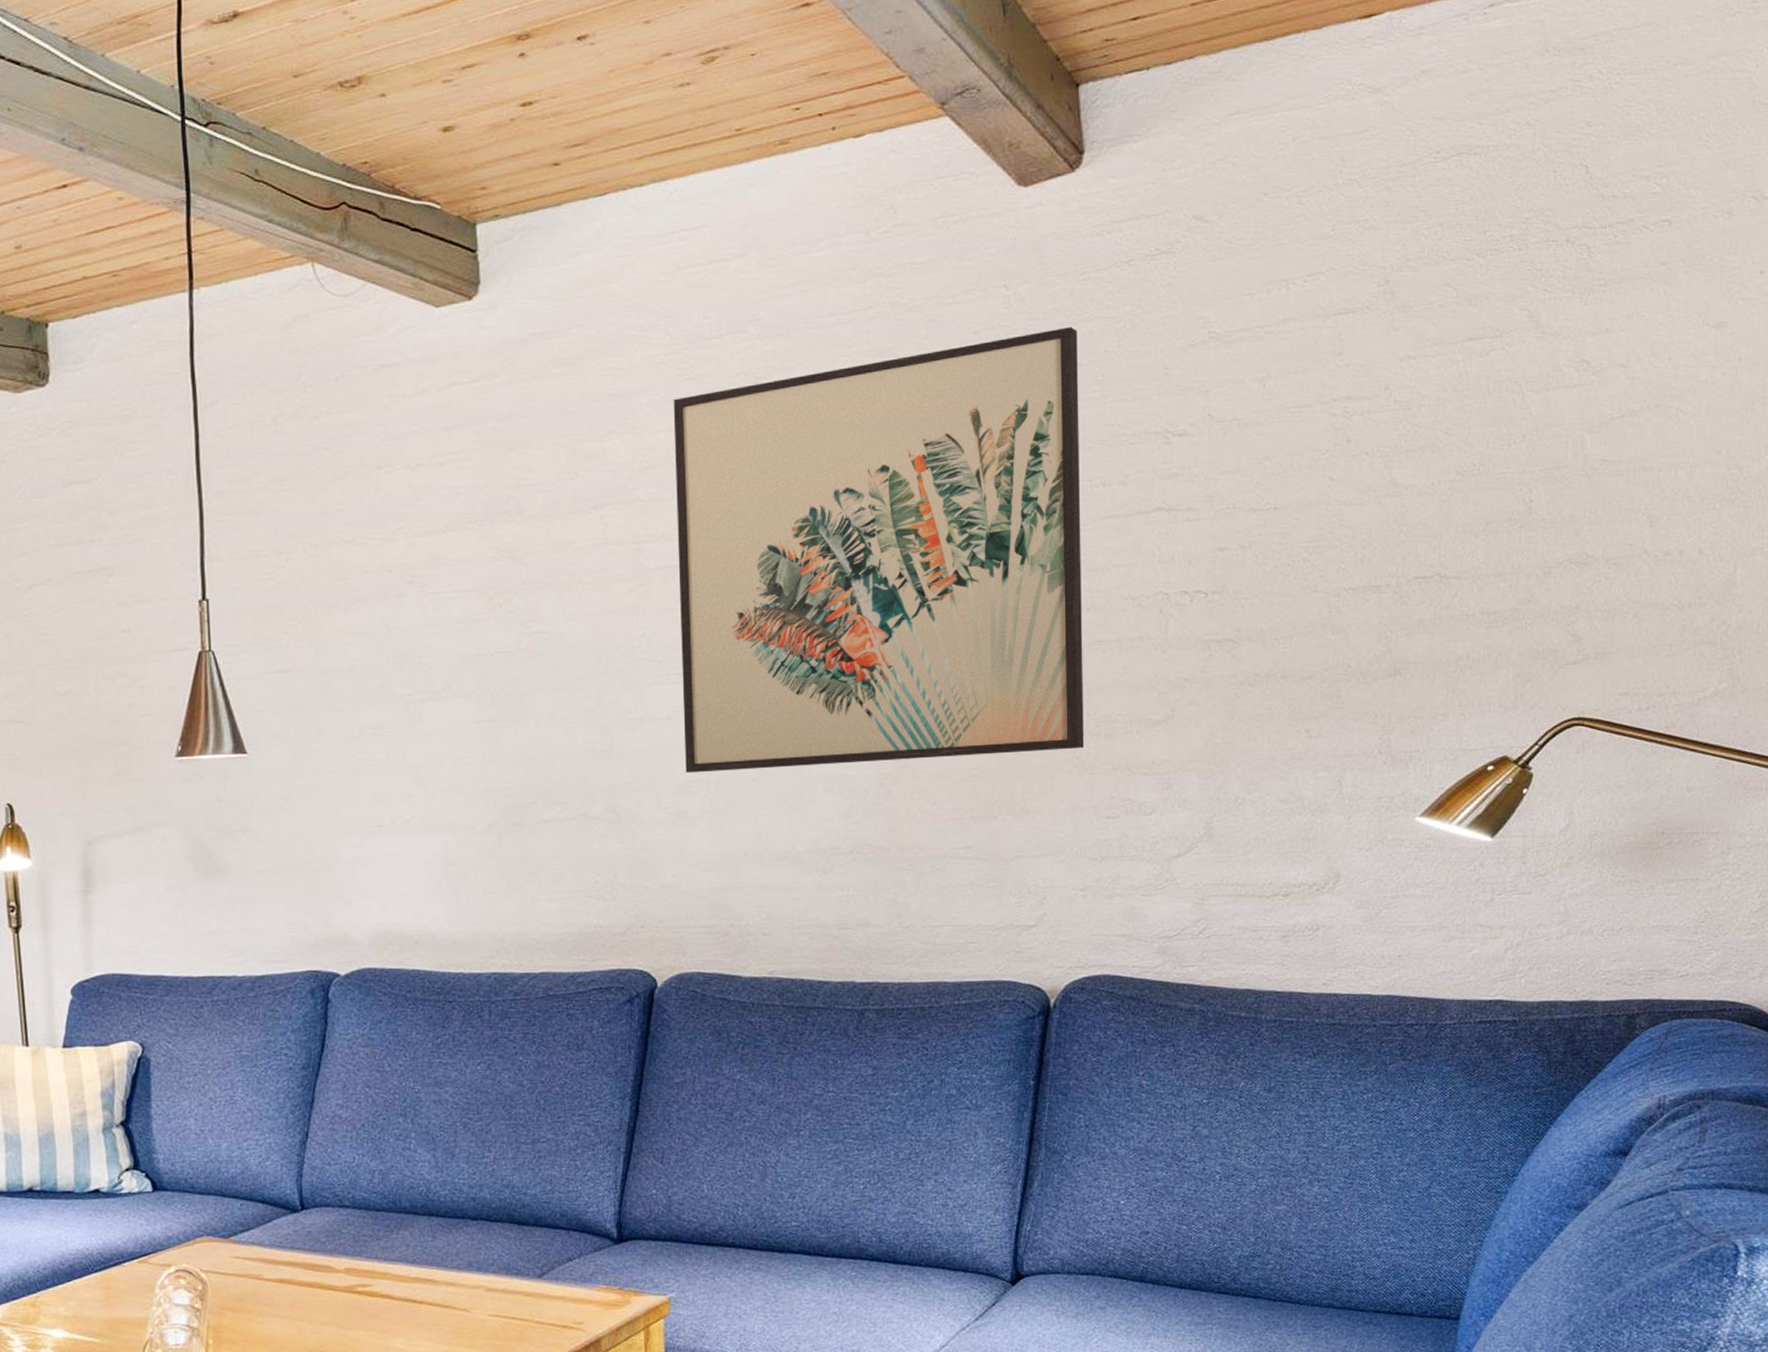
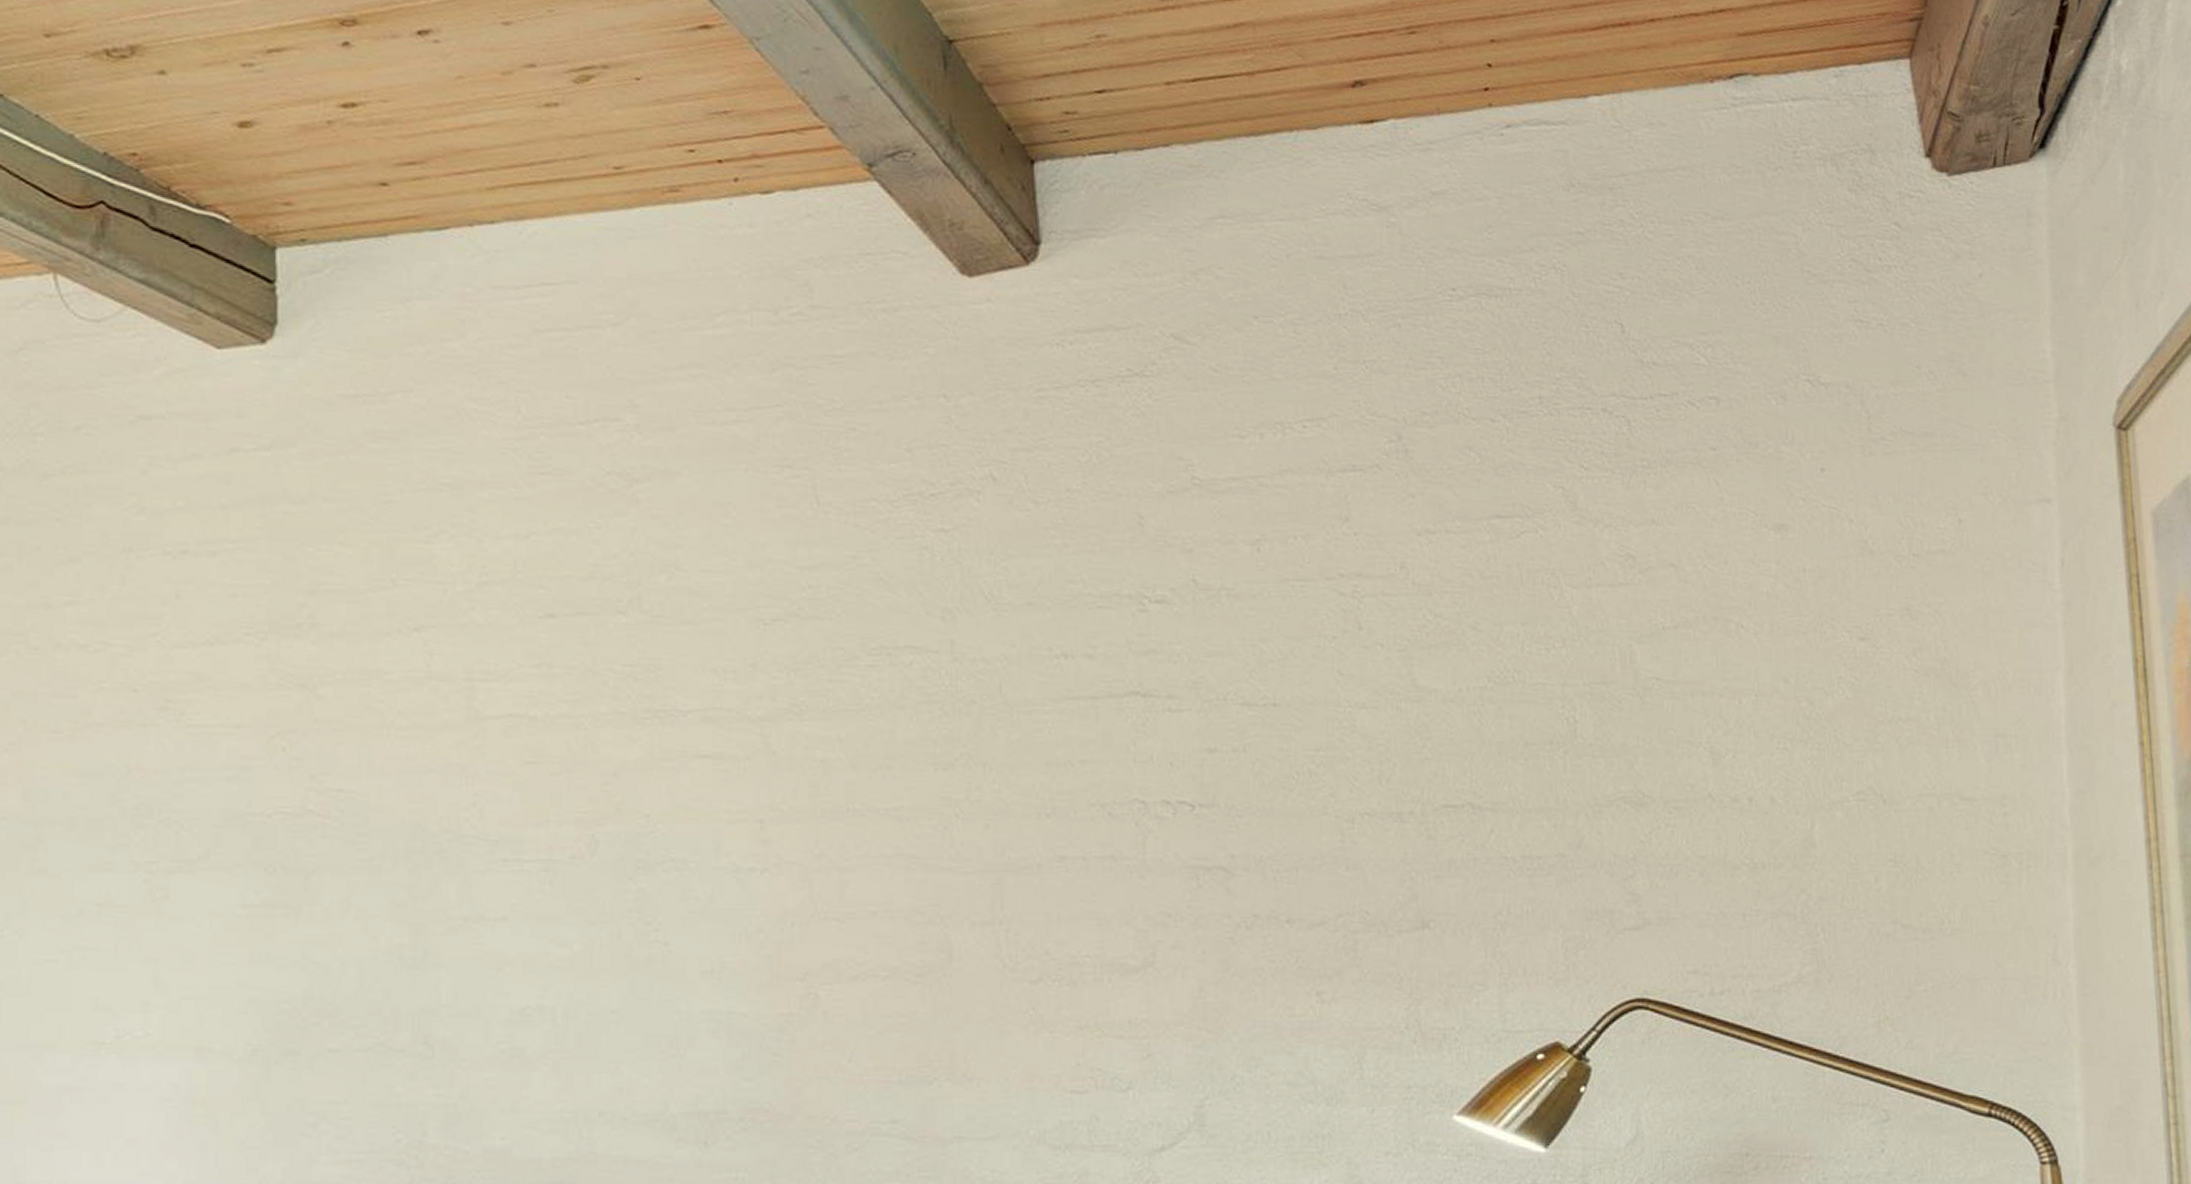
wall art: present [673,326,1085,774] -> none [523,453,1043,998]

